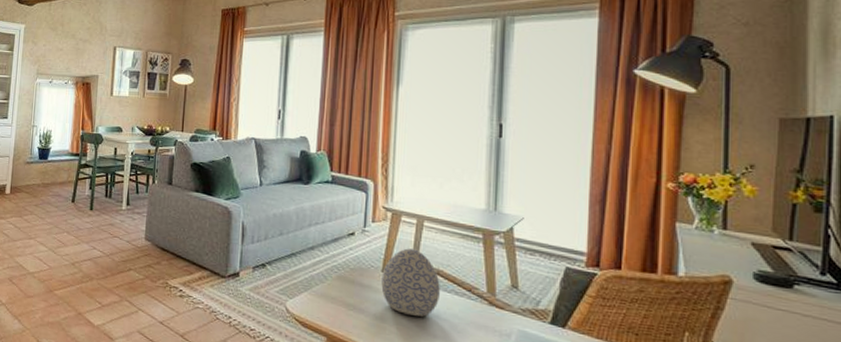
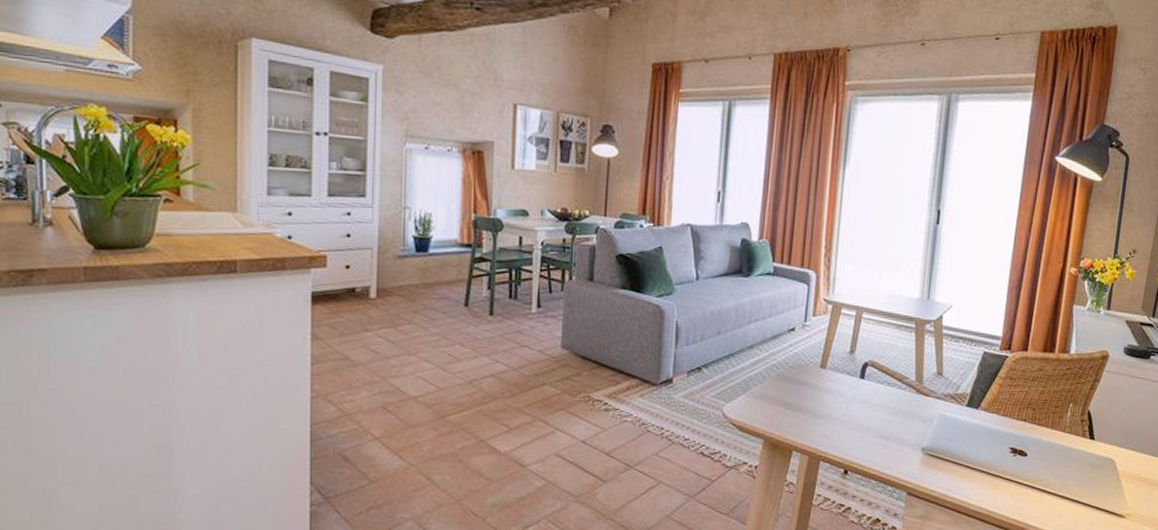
decorative egg: present [381,248,440,317] -> none [819,341,874,410]

